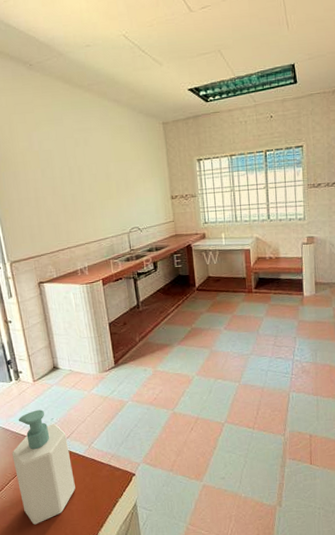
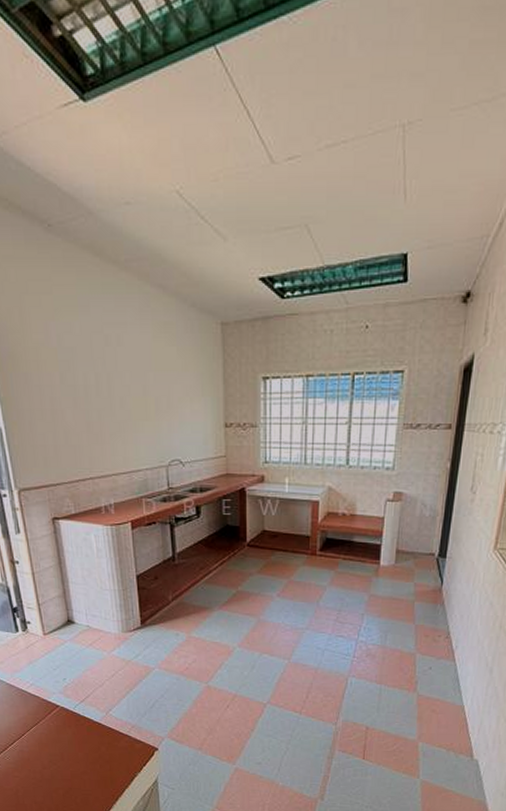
soap bottle: present [12,409,76,525] -> none [17,667,89,790]

